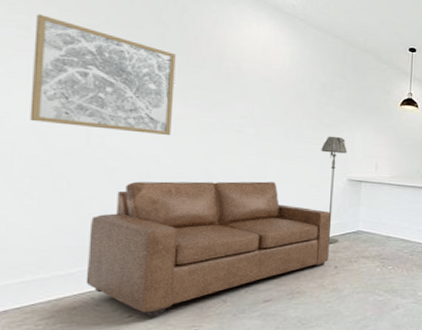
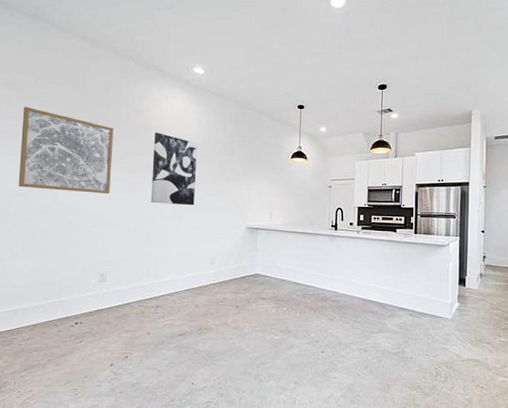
sofa: present [85,181,332,318] -> none [51,230,233,344]
wall art: none [228,64,289,154] -> present [151,133,198,206]
floor lamp: present [321,136,348,244] -> none [223,189,246,286]

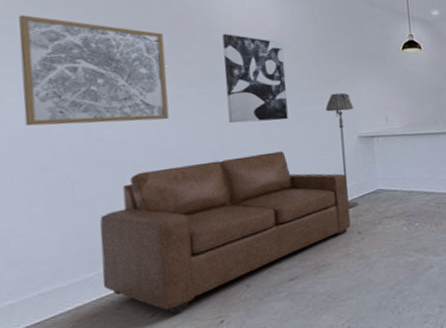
sofa: none [51,230,233,344] -> present [99,151,351,315]
floor lamp: none [223,189,246,286] -> present [325,92,360,209]

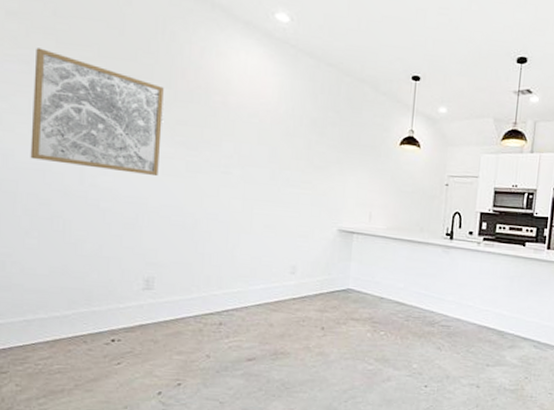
sofa: present [99,151,351,315] -> none [79,224,320,367]
wall art: present [222,34,288,124] -> none [214,98,278,199]
floor lamp: present [325,92,360,209] -> none [310,179,339,302]

